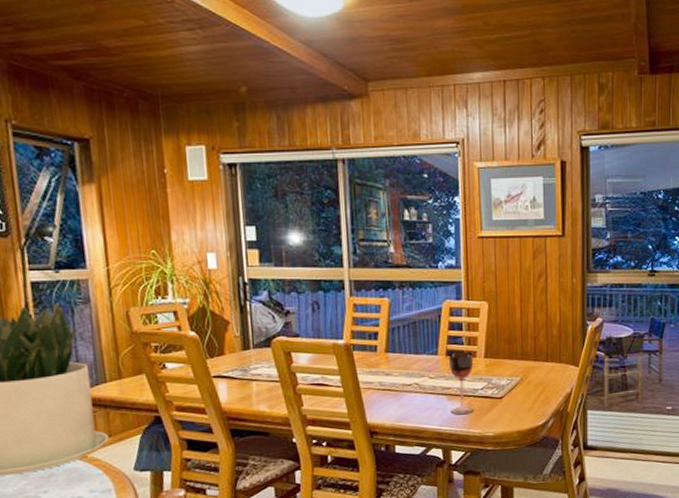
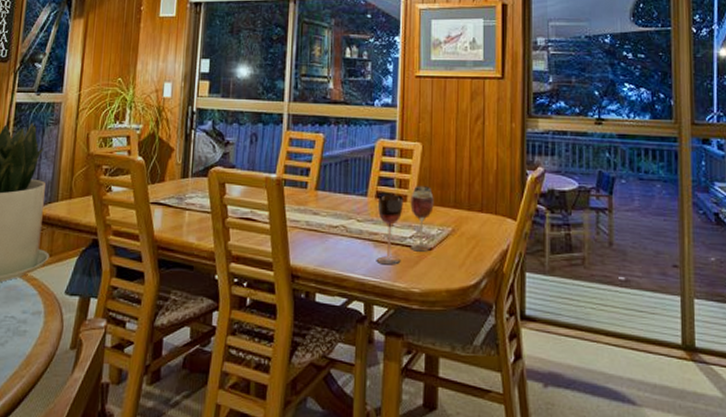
wineglass: none [480,342,502,401] -> present [410,186,434,252]

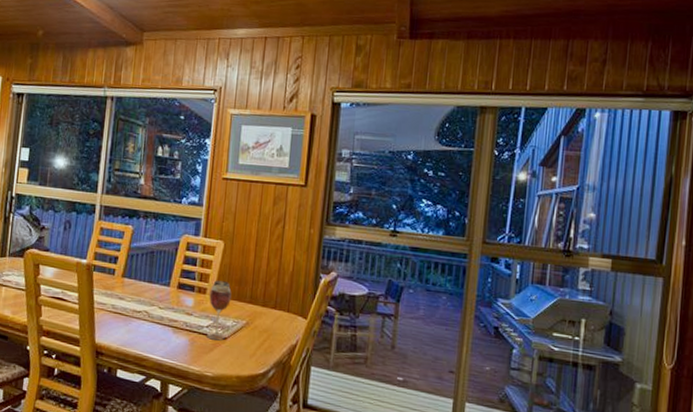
wineglass: present [376,195,404,265] -> none [174,286,203,350]

